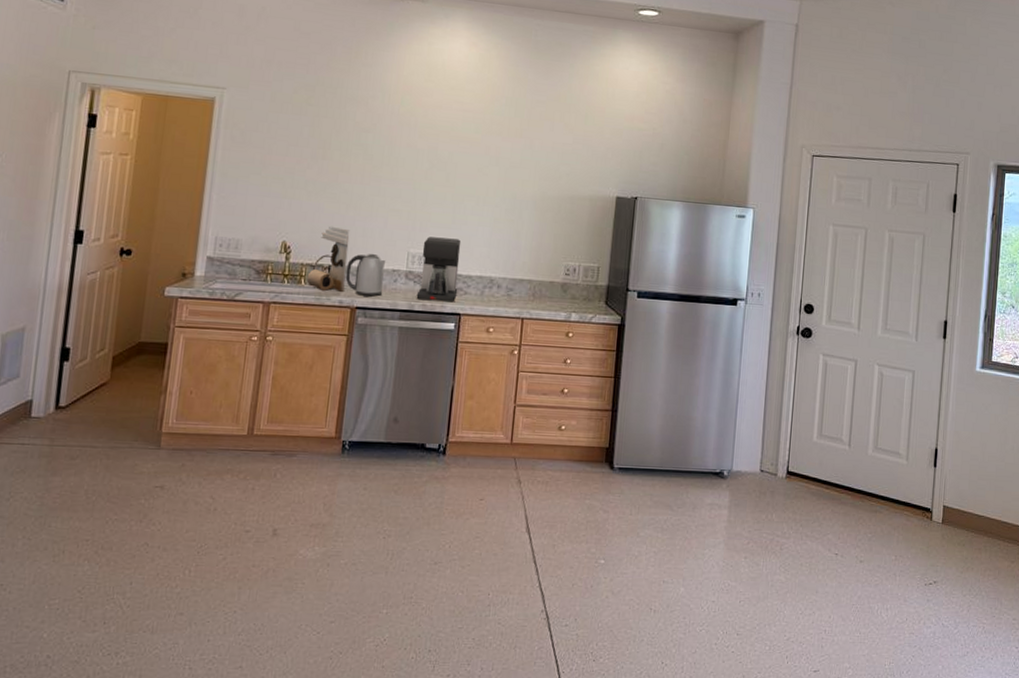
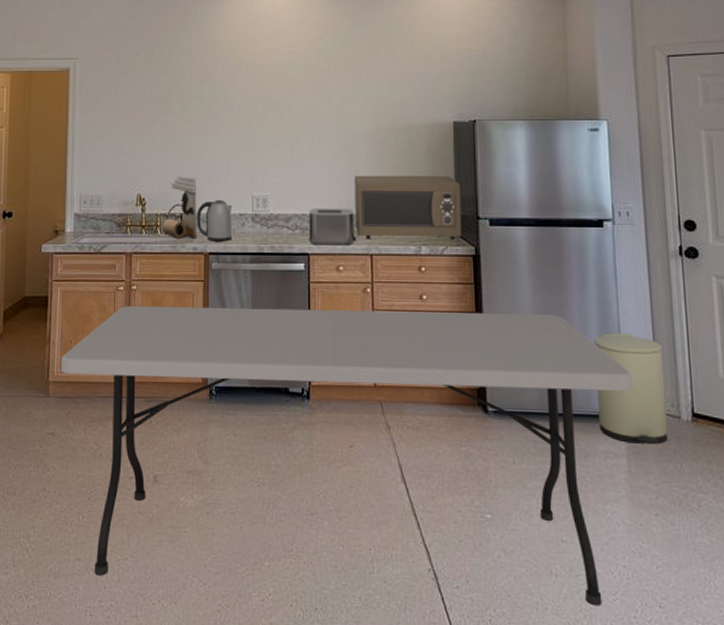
folding table: none [177,356,743,636] -> present [61,305,633,606]
coffee maker: present [416,236,461,303] -> none [264,179,304,243]
toaster: none [462,269,512,309] -> present [309,207,357,246]
microwave: none [510,240,616,310] -> present [354,175,462,241]
pedal bin: none [709,401,771,498] -> present [594,333,668,444]

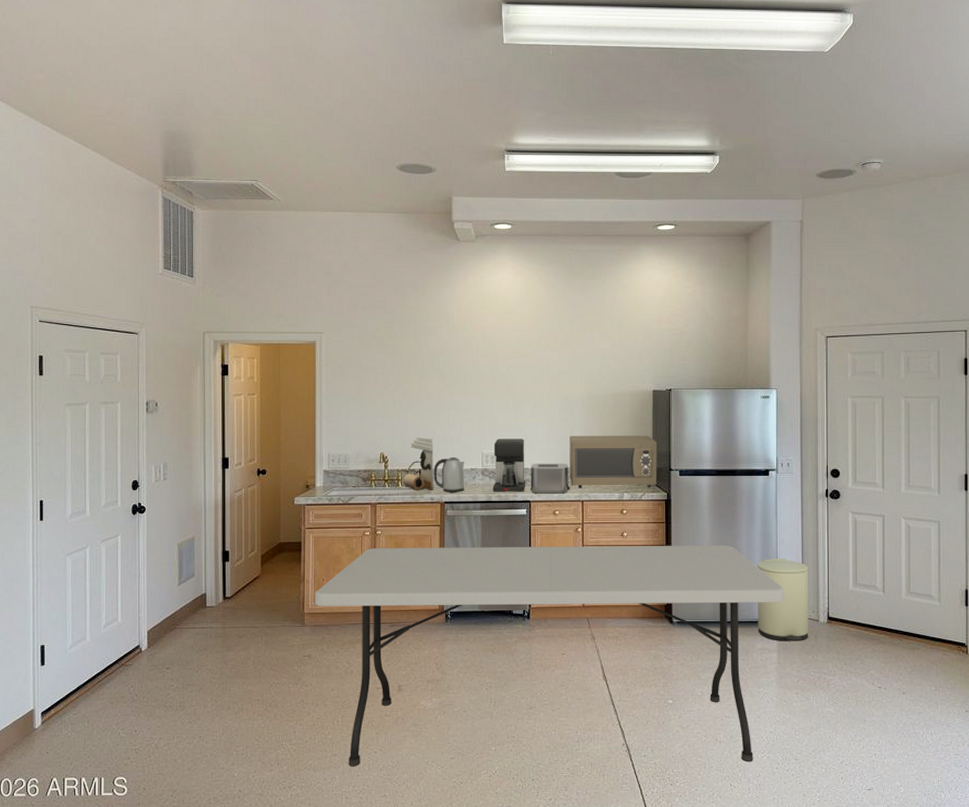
coffee maker: none [264,179,304,243] -> present [492,439,526,492]

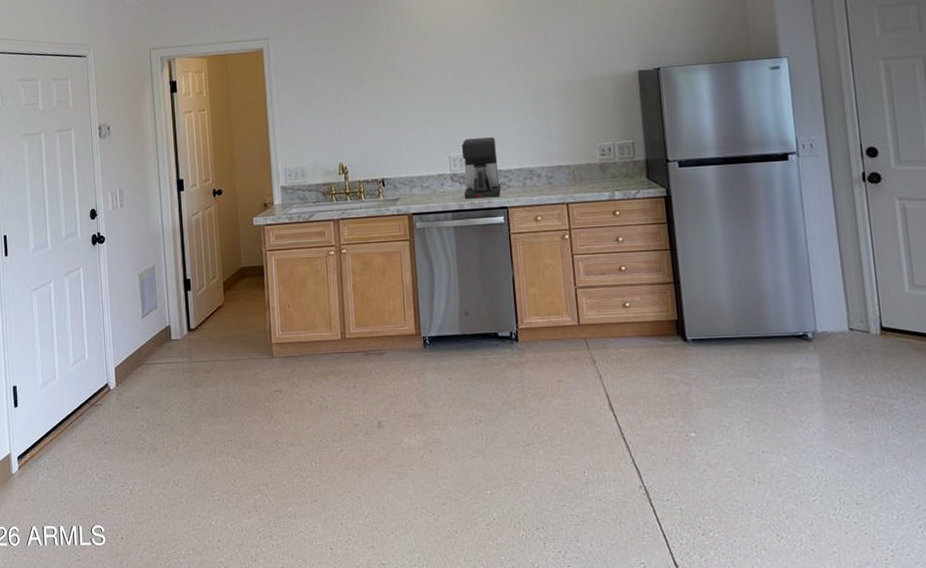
folding table: present [315,545,785,767] -> none [281,245,823,514]
paper towel holder: present [403,437,434,490] -> none [365,143,399,202]
kettle: present [433,456,464,493] -> none [397,162,433,204]
toaster: present [530,462,571,494] -> none [504,161,552,199]
microwave: present [569,435,657,489] -> none [546,123,653,189]
pedal bin: present [757,558,809,641] -> none [784,258,859,359]

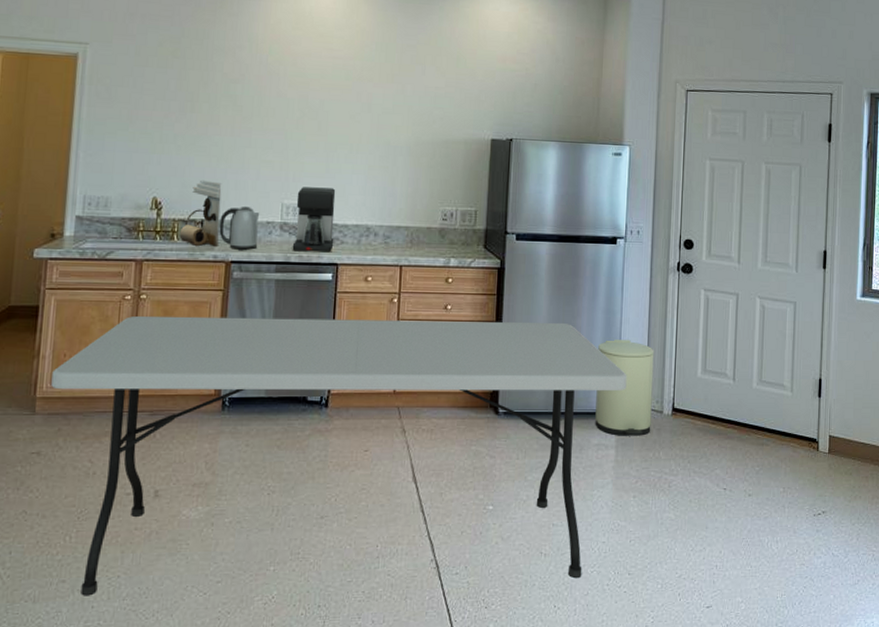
folding table: none [281,245,823,514] -> present [51,315,627,596]
paper towel holder: none [365,143,399,202] -> present [179,179,222,246]
kettle: none [397,162,433,204] -> present [219,206,259,251]
pedal bin: none [784,258,859,359] -> present [595,340,654,436]

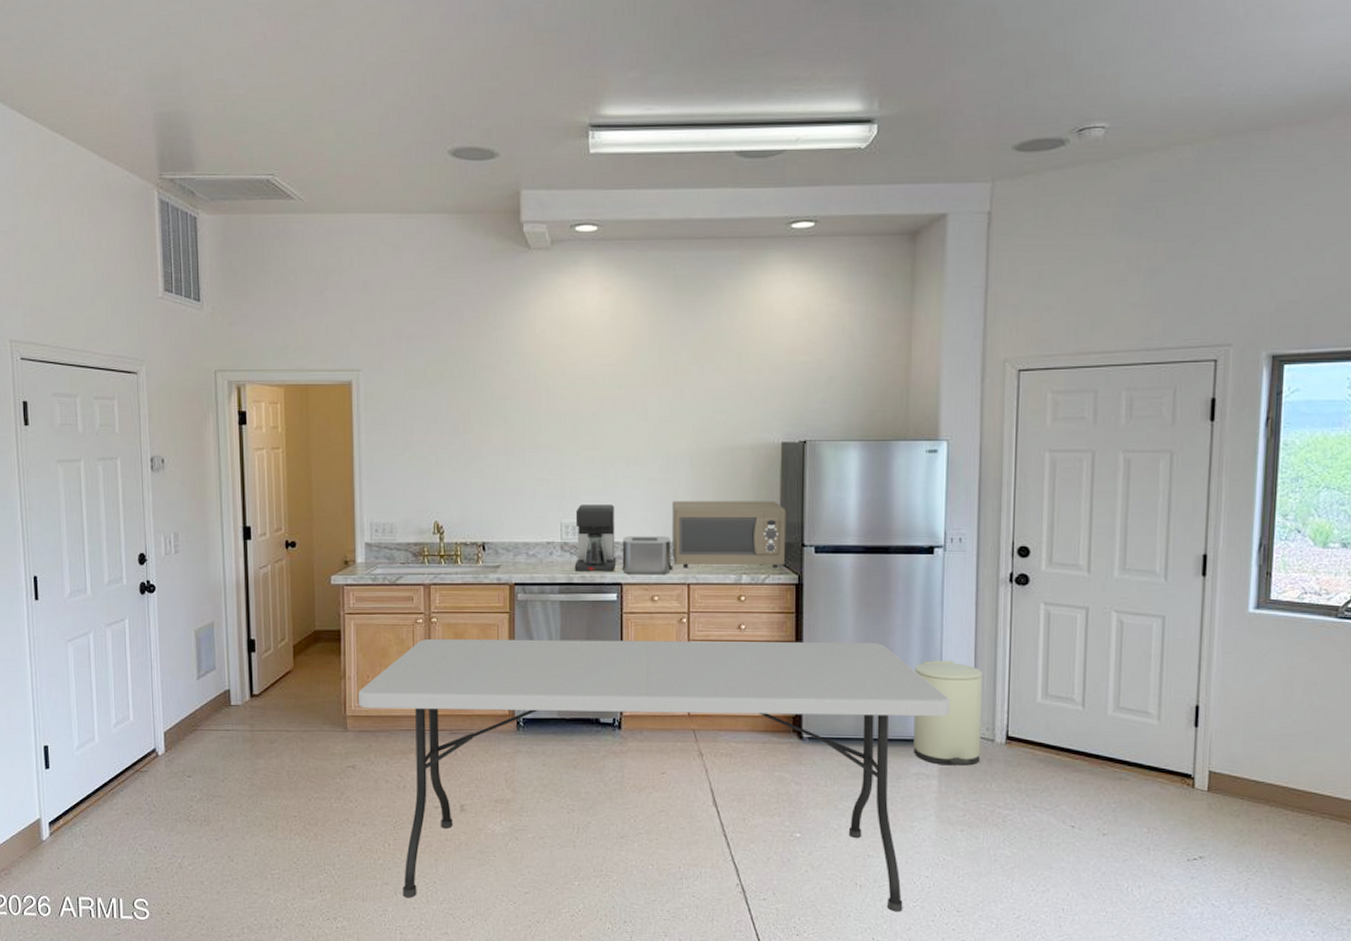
paper towel holder: present [179,179,222,246] -> none [462,502,500,569]
kettle: present [219,206,259,251] -> none [500,526,539,573]
toaster: none [339,218,389,257] -> present [622,535,674,575]
microwave: none [387,187,493,254] -> present [672,500,786,569]

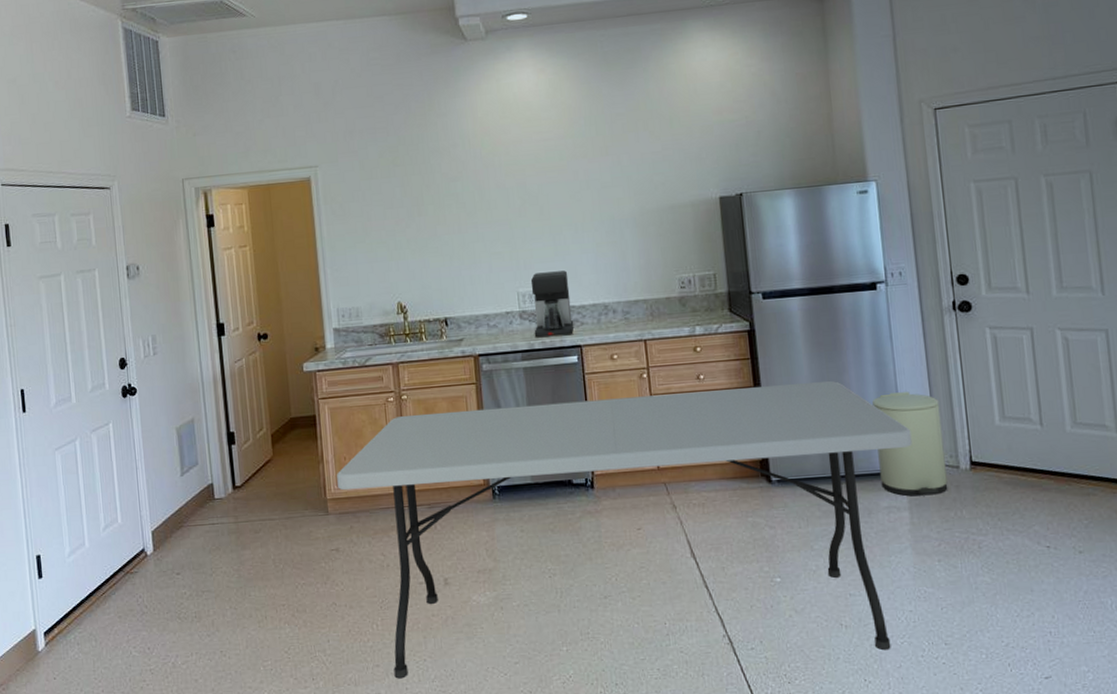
toaster: present [622,535,674,575] -> none [577,295,629,337]
microwave: present [672,500,786,569] -> none [622,253,736,325]

